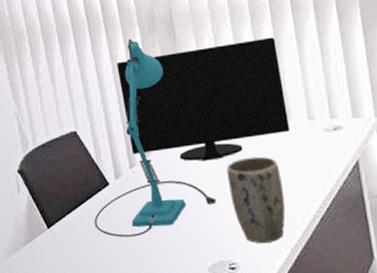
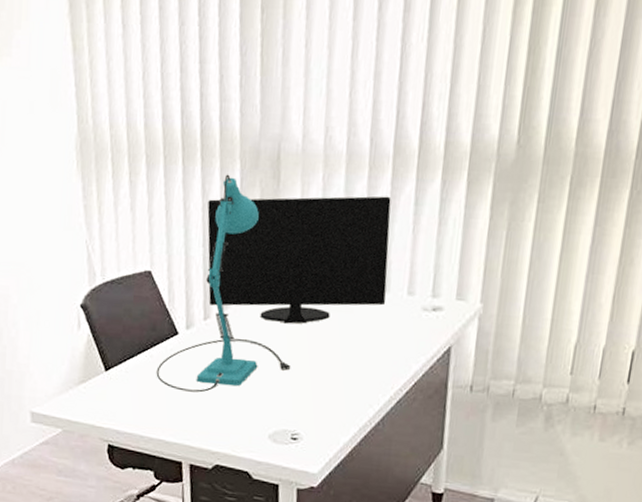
plant pot: present [226,156,286,243] -> none [306,326,365,418]

